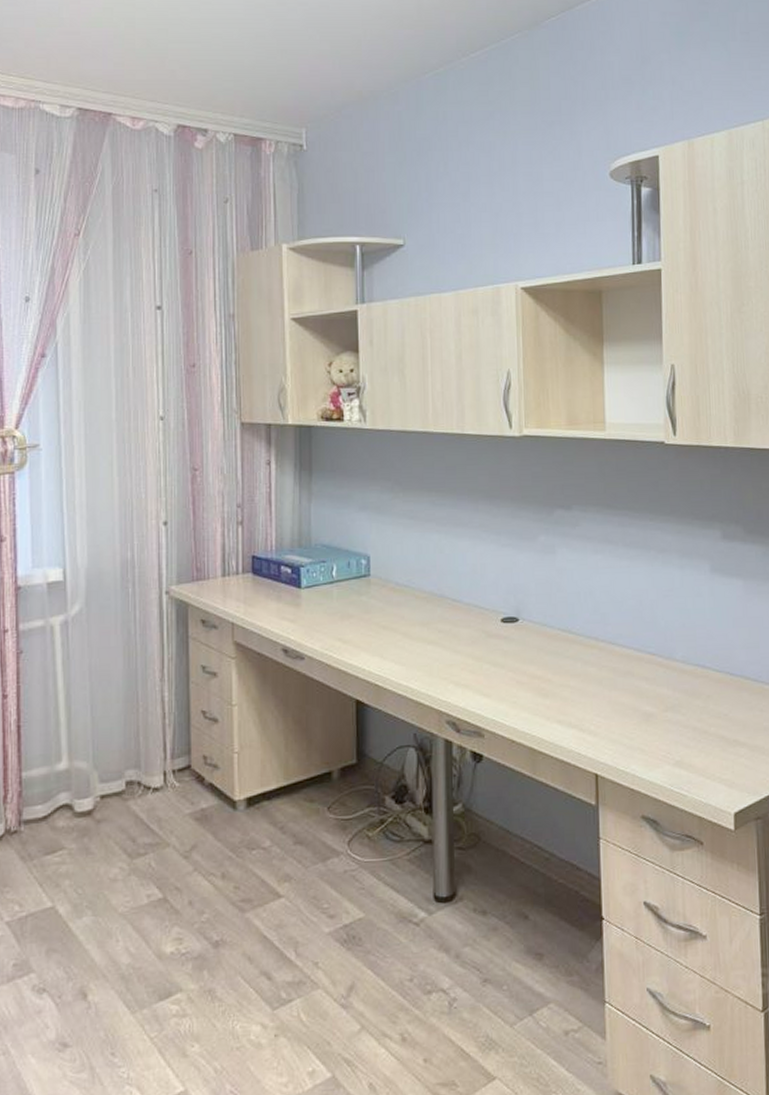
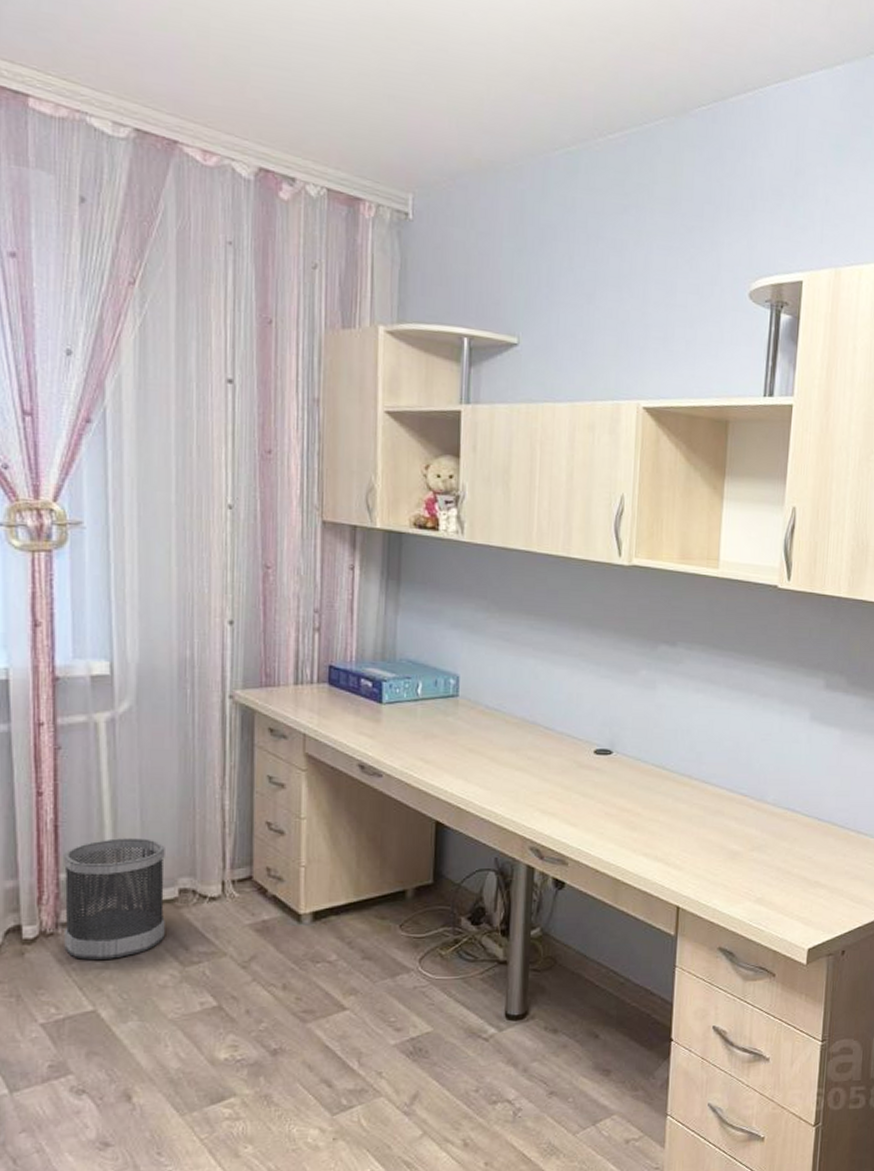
wastebasket: none [24,733,114,856] -> present [62,838,165,960]

